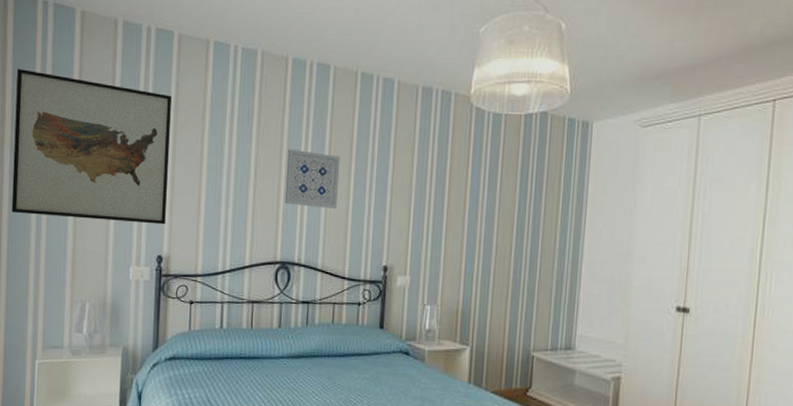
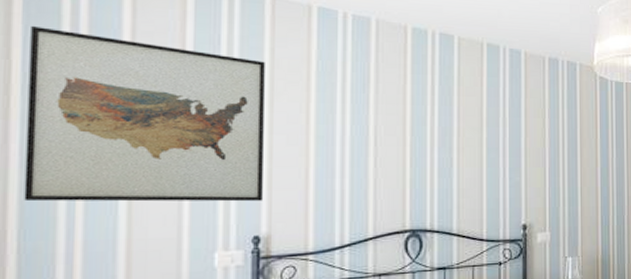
wall art: present [284,148,341,209] -> none [411,116,471,173]

